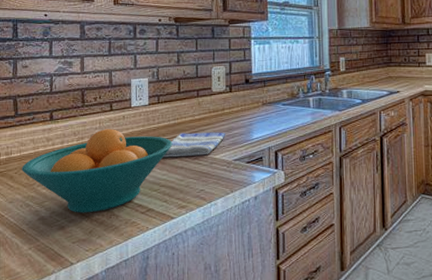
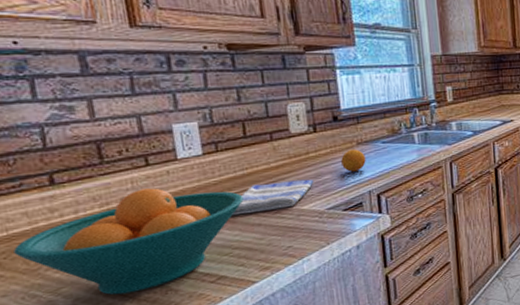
fruit: none [249,109,268,129] -> present [341,149,366,172]

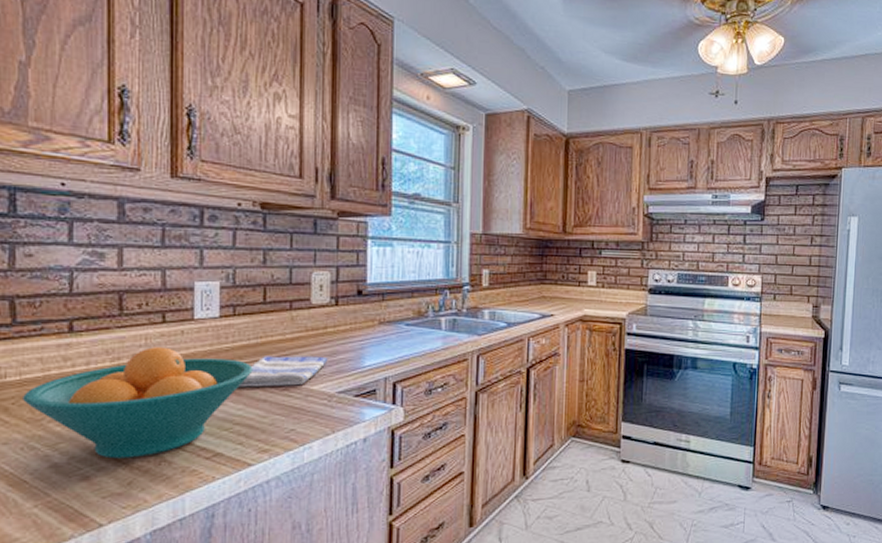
fruit: present [341,149,366,172] -> none [360,329,386,354]

